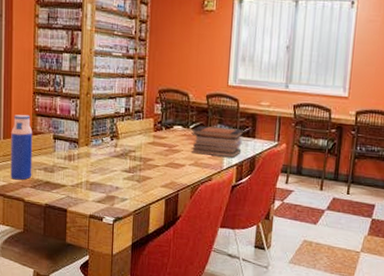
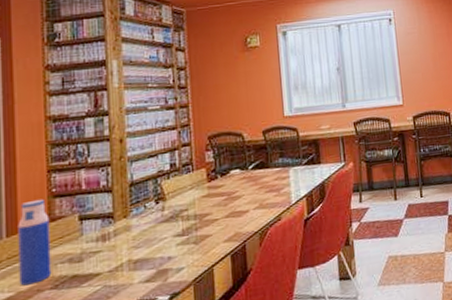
book stack: present [192,126,244,158] -> none [251,158,309,196]

